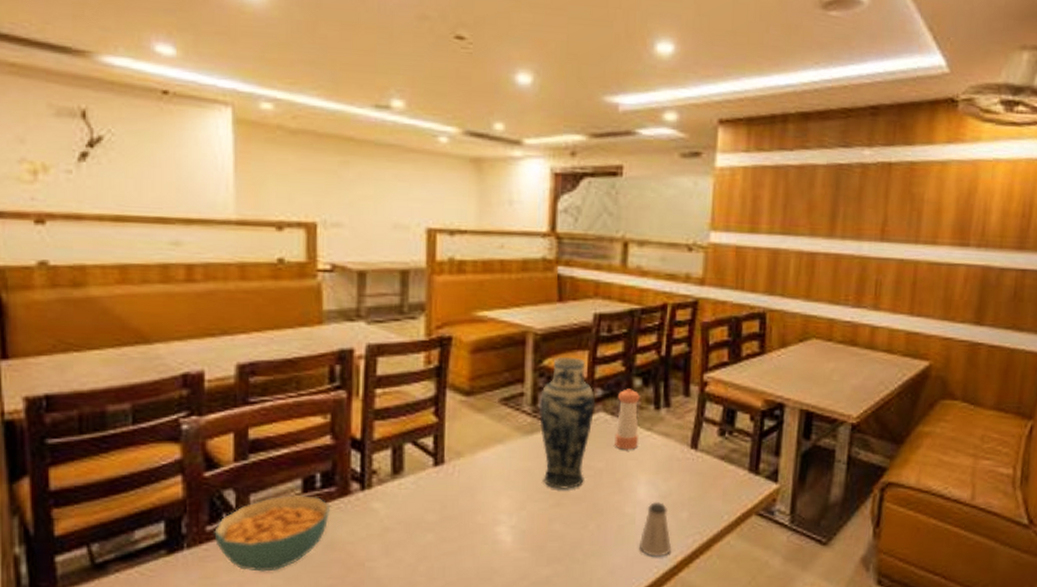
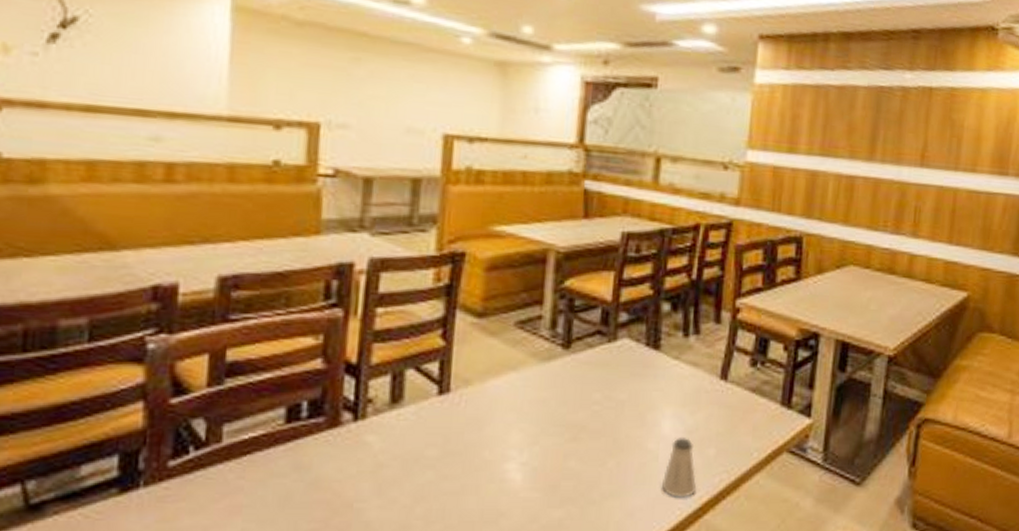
cereal bowl: present [214,494,330,572] -> none [177,425,316,514]
vase: present [539,356,596,489] -> none [558,277,620,422]
pepper shaker: present [615,389,640,450] -> none [639,313,668,380]

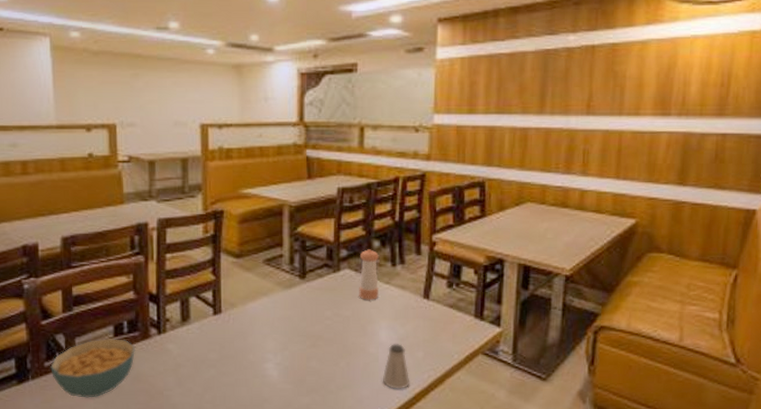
cereal bowl: none [177,425,316,514] -> present [50,338,135,398]
pepper shaker: none [639,313,668,380] -> present [359,249,379,300]

